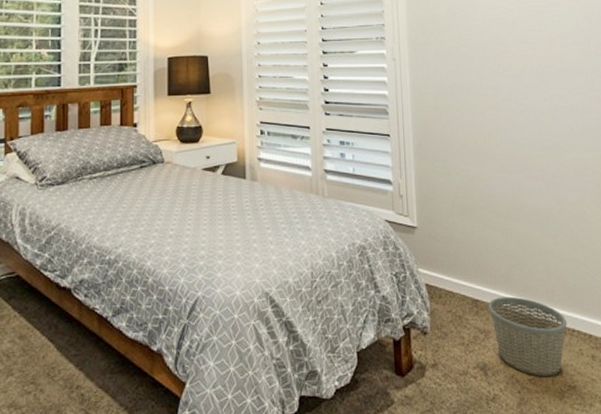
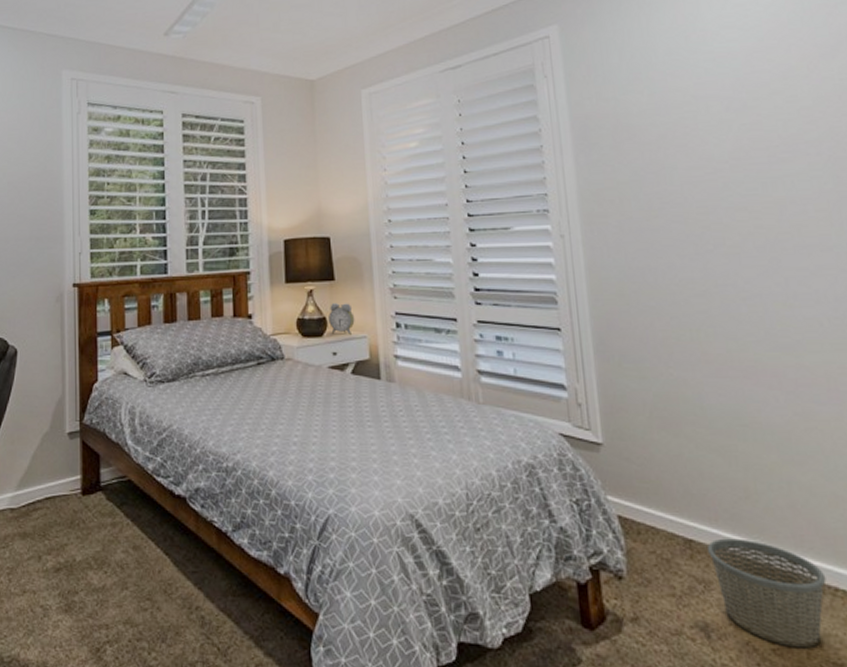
alarm clock: none [204,113,226,142] -> present [329,303,355,336]

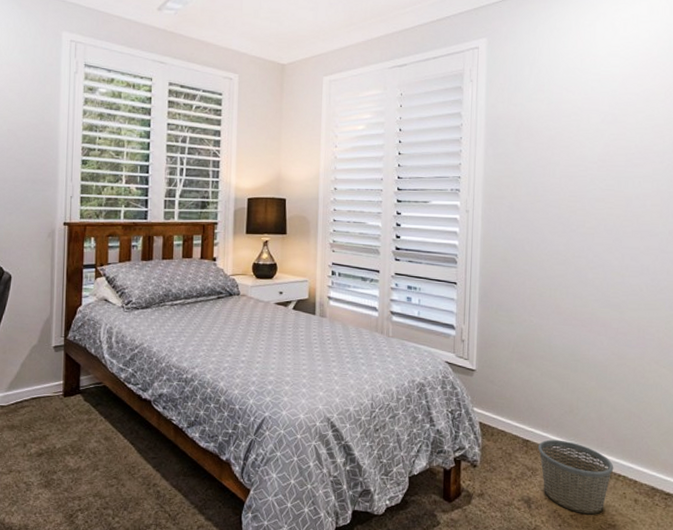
alarm clock: present [329,303,355,336] -> none [279,253,300,280]

